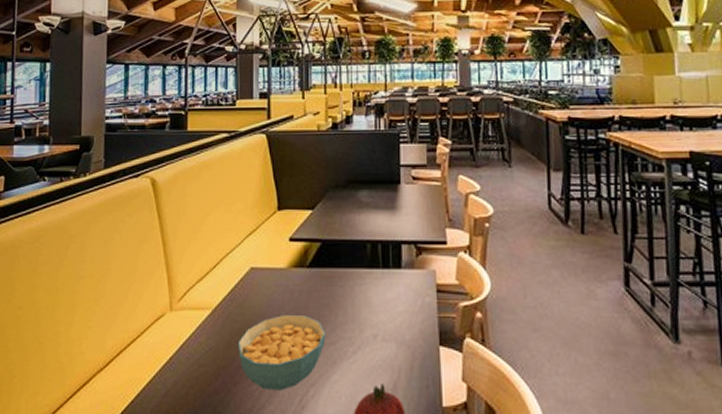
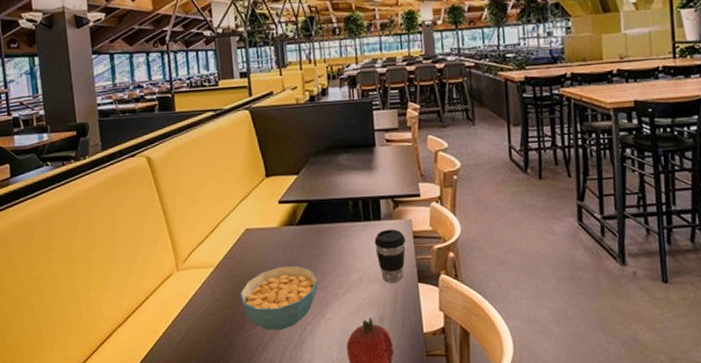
coffee cup: none [392,279,427,343] -> present [374,229,406,283]

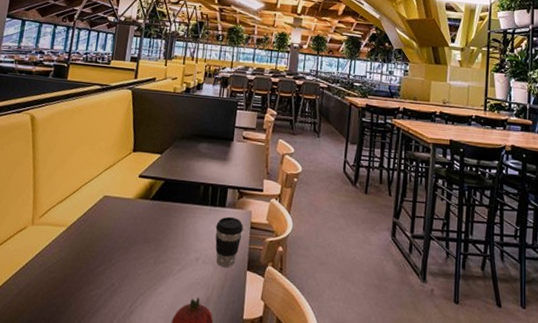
cereal bowl: present [240,266,318,330] -> none [84,235,159,297]

